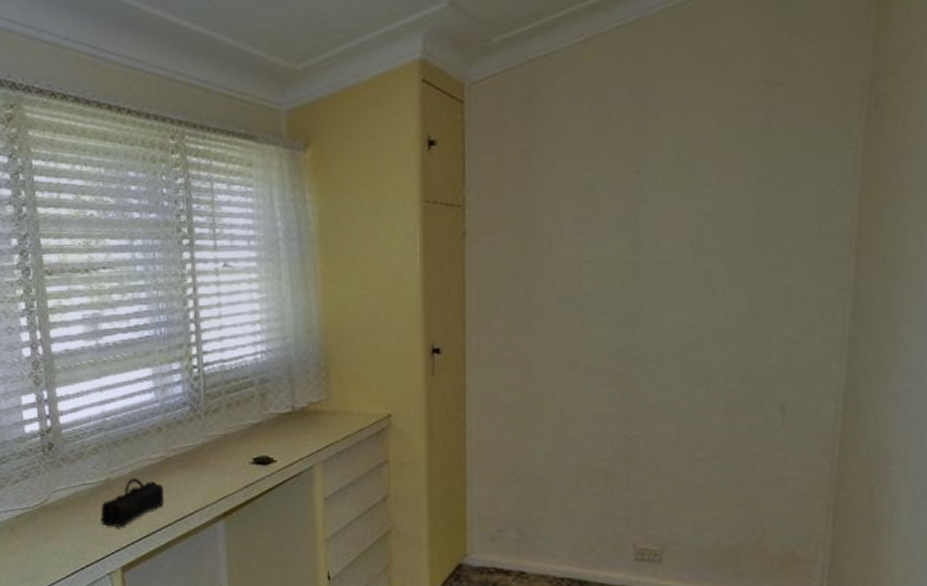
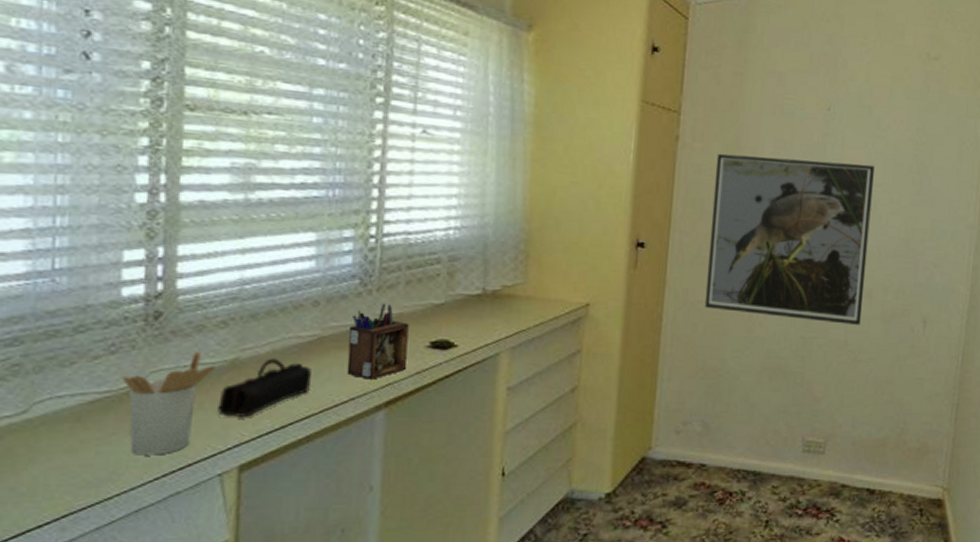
utensil holder: none [35,474,95,558] -> present [123,351,215,456]
desk organizer: none [188,426,236,494] -> present [346,303,409,380]
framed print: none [509,230,702,419] -> present [704,153,875,325]

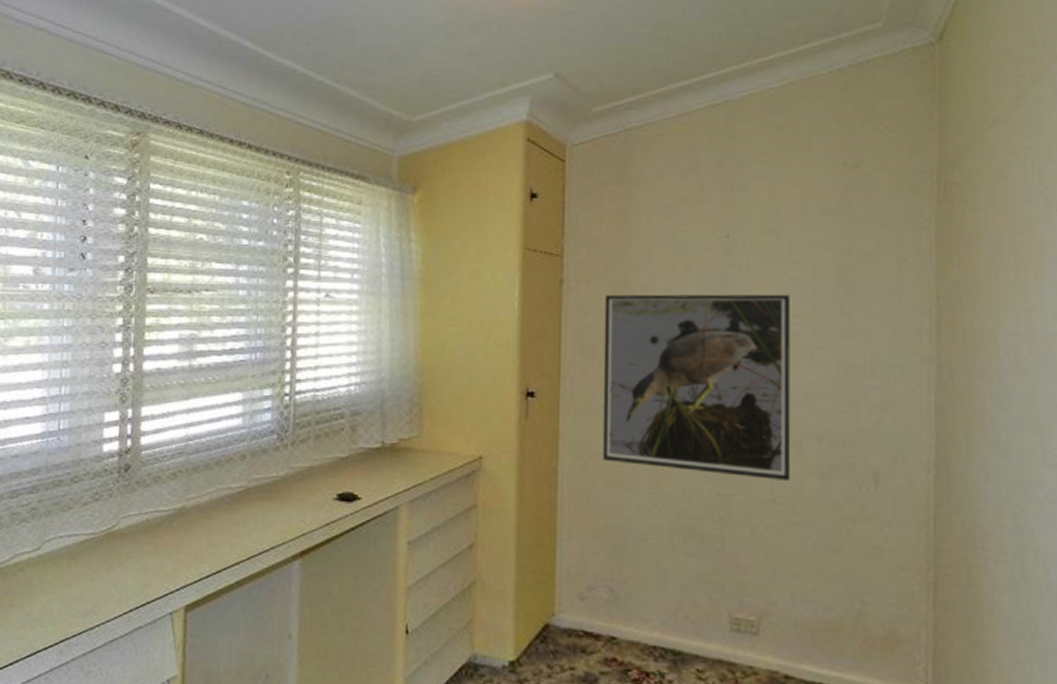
utensil holder: present [123,351,215,456] -> none [103,499,168,592]
pencil case: present [217,358,313,417] -> none [169,507,241,561]
desk organizer: present [346,303,409,380] -> none [268,457,319,530]

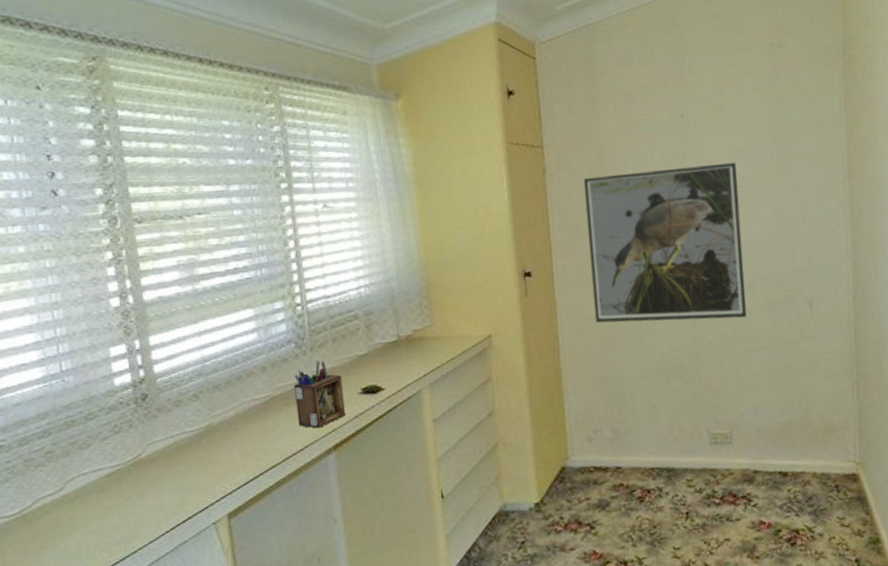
desk organizer: none [268,457,319,530] -> present [294,360,345,428]

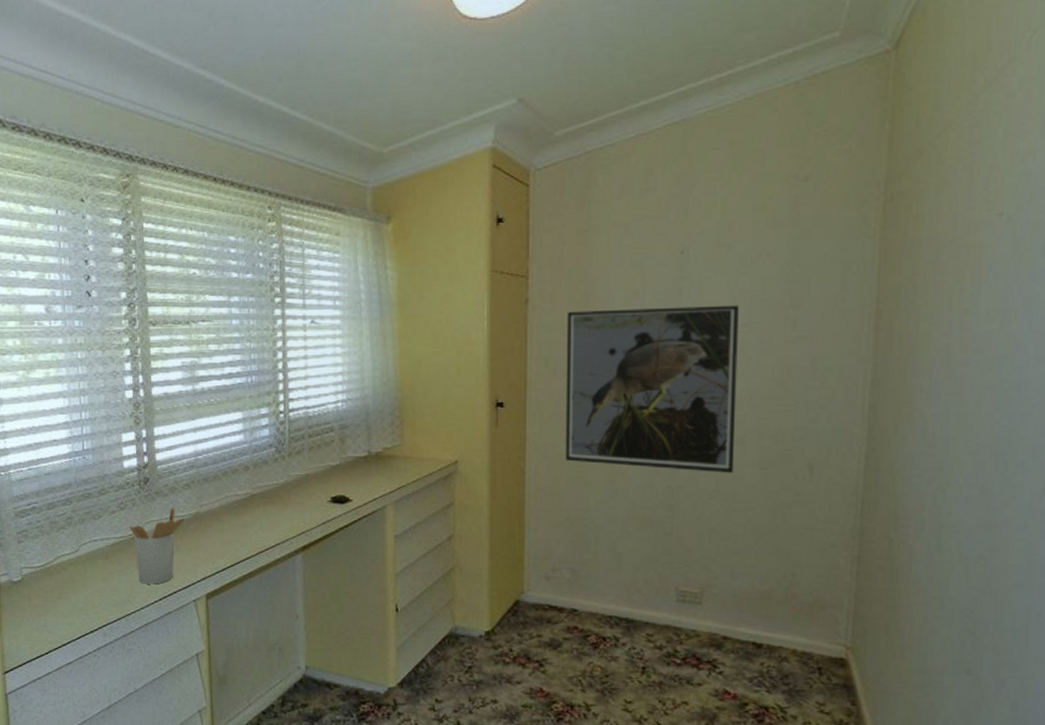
utensil holder: none [127,422,195,515] -> present [130,507,185,585]
desk organizer: present [294,360,345,428] -> none [272,467,314,529]

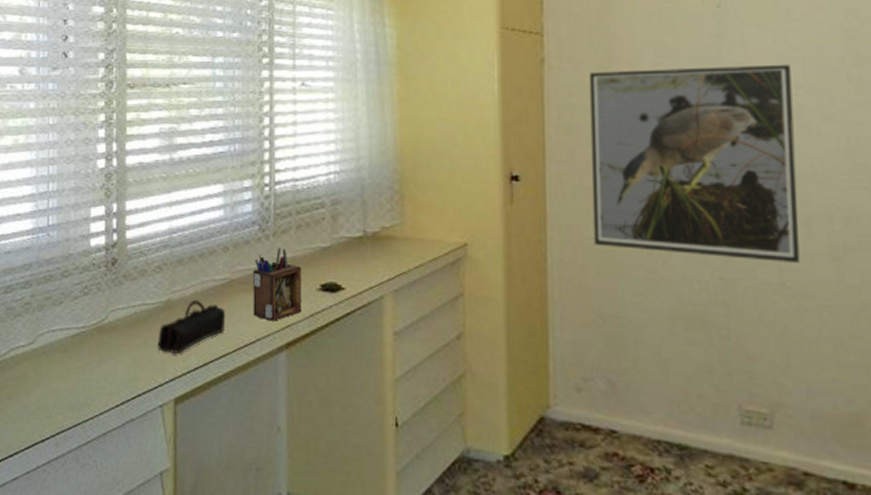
utensil holder: present [130,507,185,585] -> none [93,292,155,385]
pencil case: none [189,512,249,557] -> present [157,299,226,354]
desk organizer: none [272,467,314,529] -> present [253,248,301,321]

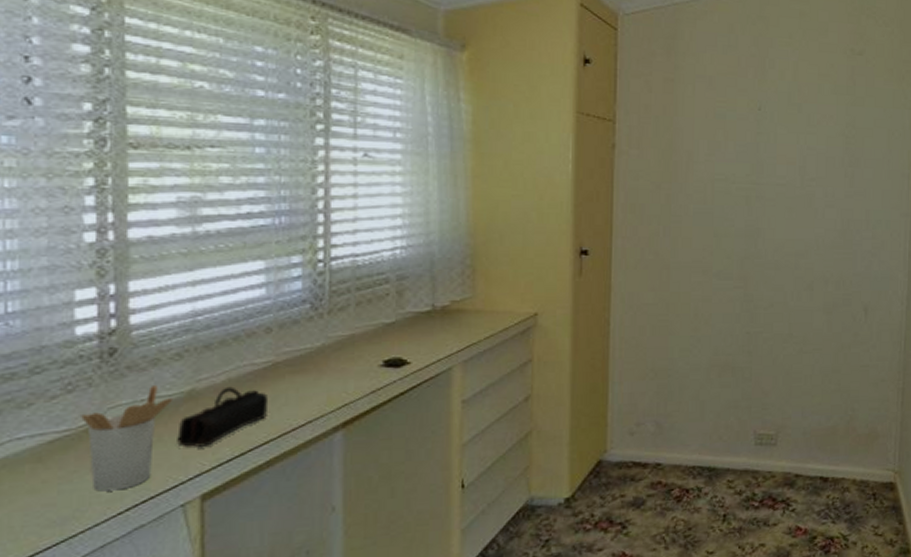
utensil holder: none [93,292,155,385] -> present [81,384,172,492]
desk organizer: present [253,248,301,321] -> none [302,326,362,402]
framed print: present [589,64,800,263] -> none [650,158,807,317]

